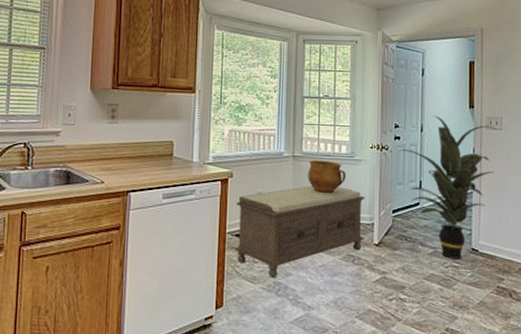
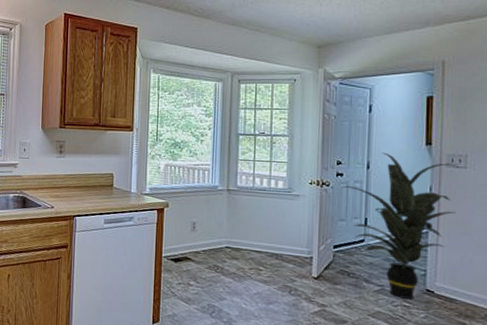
bench: present [235,186,365,277] -> none [170,218,303,300]
ceramic pot: present [308,160,346,194] -> none [242,194,282,227]

